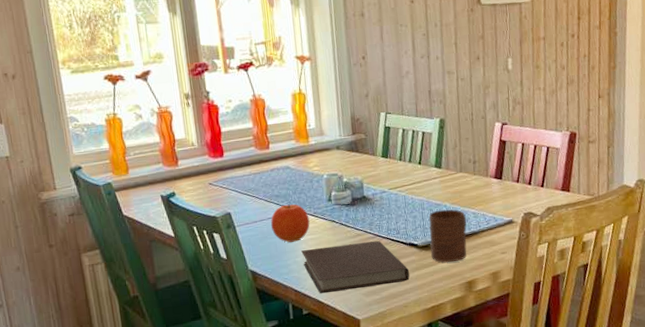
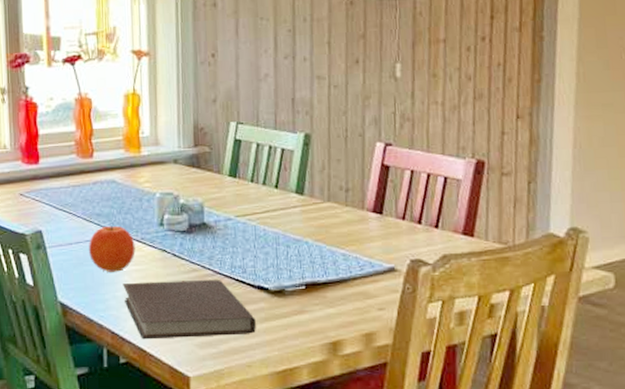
cup: present [429,209,467,262] -> none [284,247,334,314]

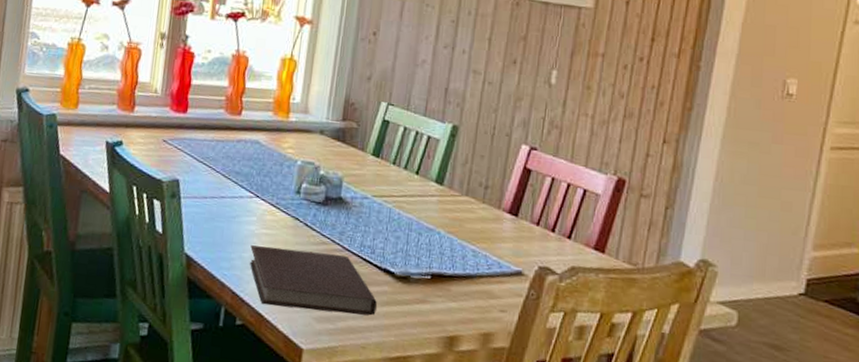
fruit: present [89,225,136,272] -> none [222,185,270,233]

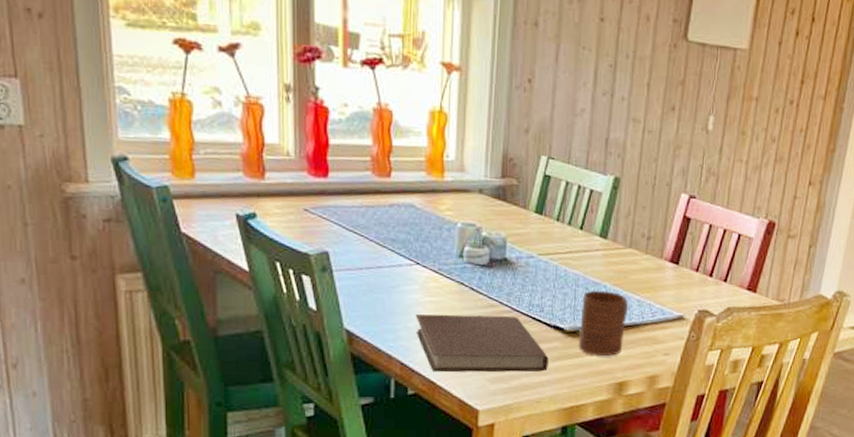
cup: none [409,236,463,307] -> present [579,290,629,356]

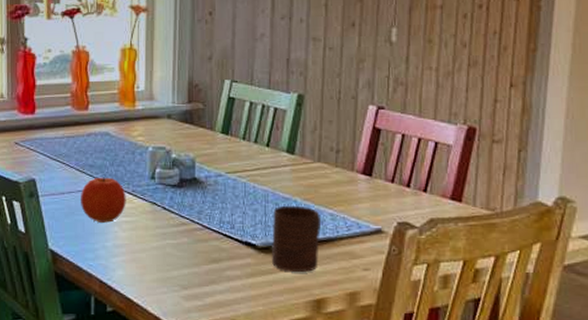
fruit: none [381,252,432,302] -> present [81,177,126,223]
notebook: present [416,314,548,373] -> none [112,233,242,290]

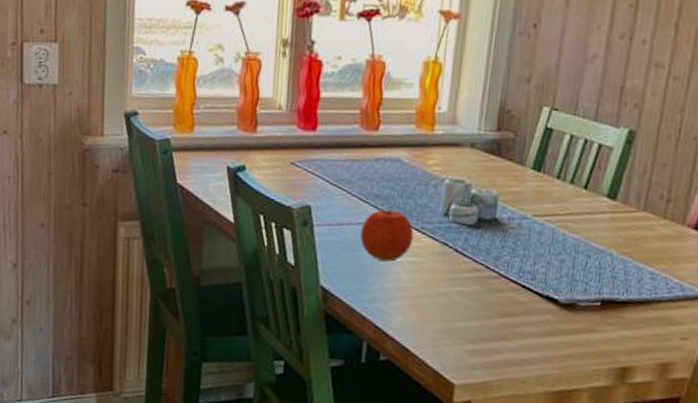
cup: present [272,205,322,272] -> none [575,258,639,336]

